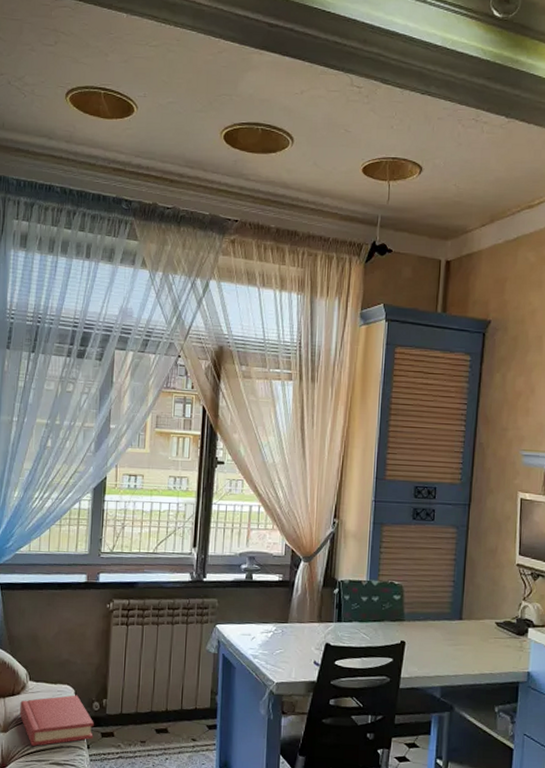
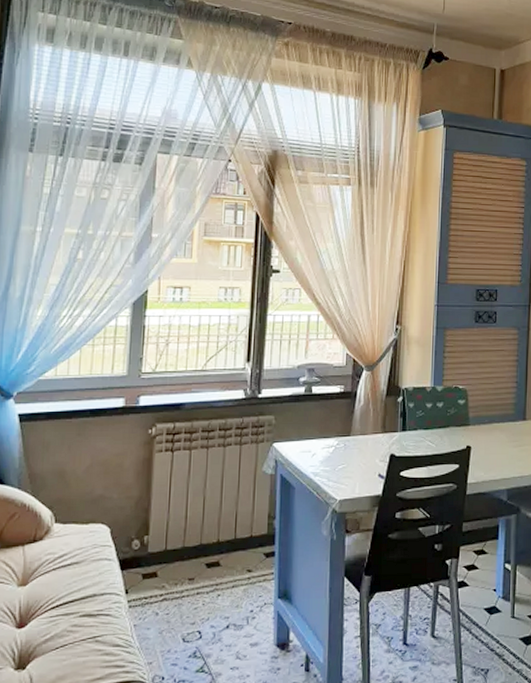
hardback book: present [20,695,94,746] -> none [42,534,134,598]

